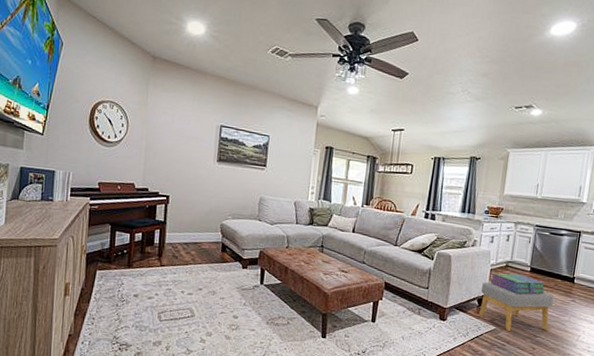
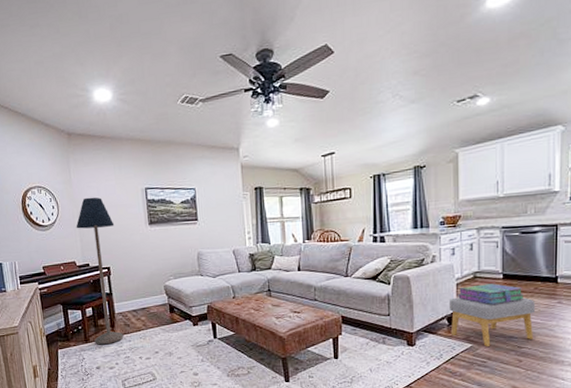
floor lamp: none [138,122,183,273] -> present [76,197,124,344]

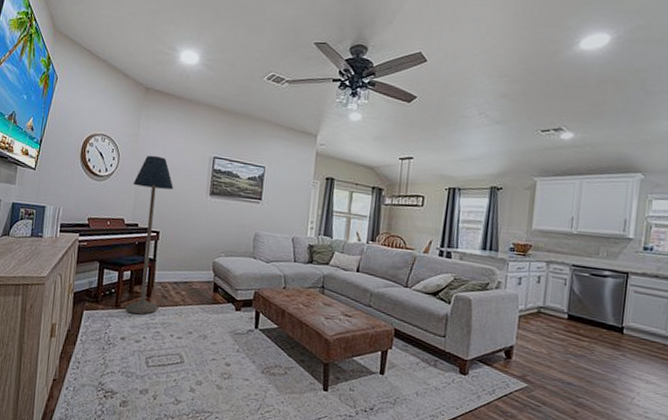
footstool: present [448,297,535,346] -> none [507,330,598,390]
stack of books: present [458,283,525,305] -> none [519,320,588,346]

